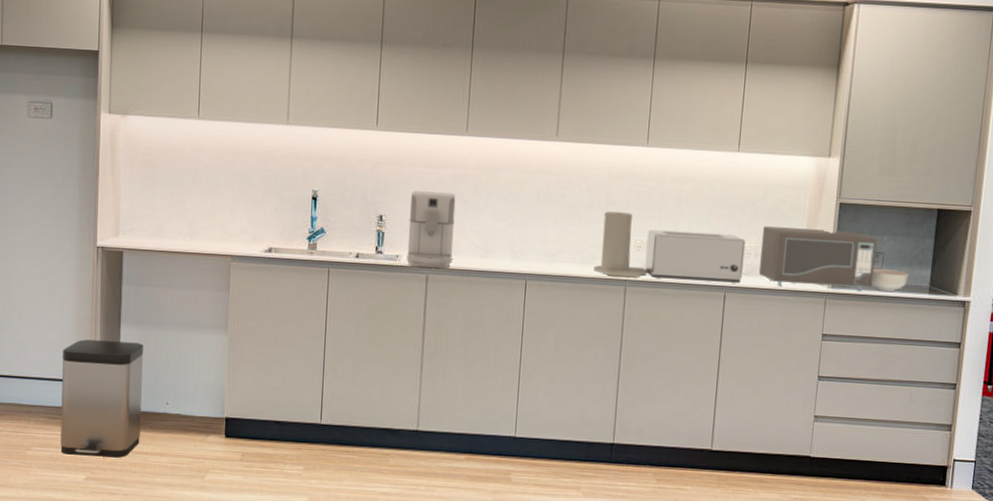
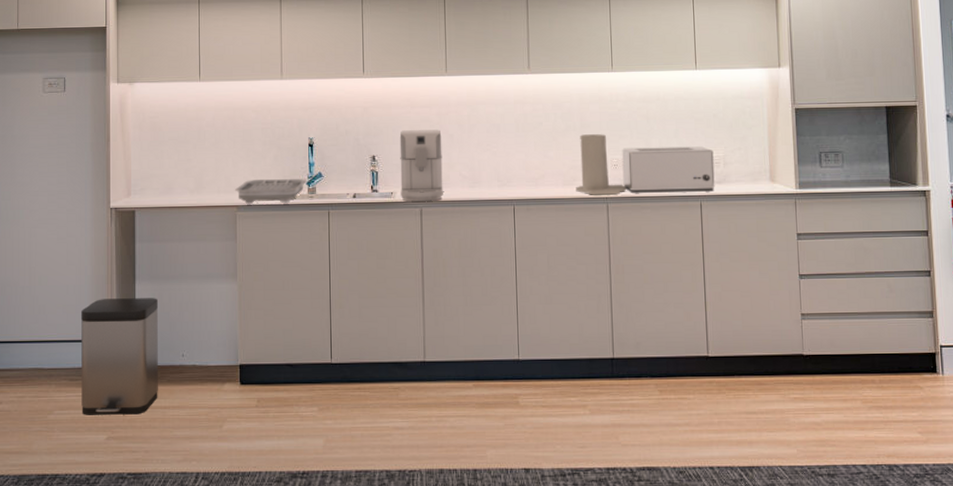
dish rack: none [231,229,307,257] -> present [235,179,306,204]
microwave: present [758,226,878,292] -> none [727,134,837,192]
bowl: present [871,268,909,293] -> none [835,166,869,189]

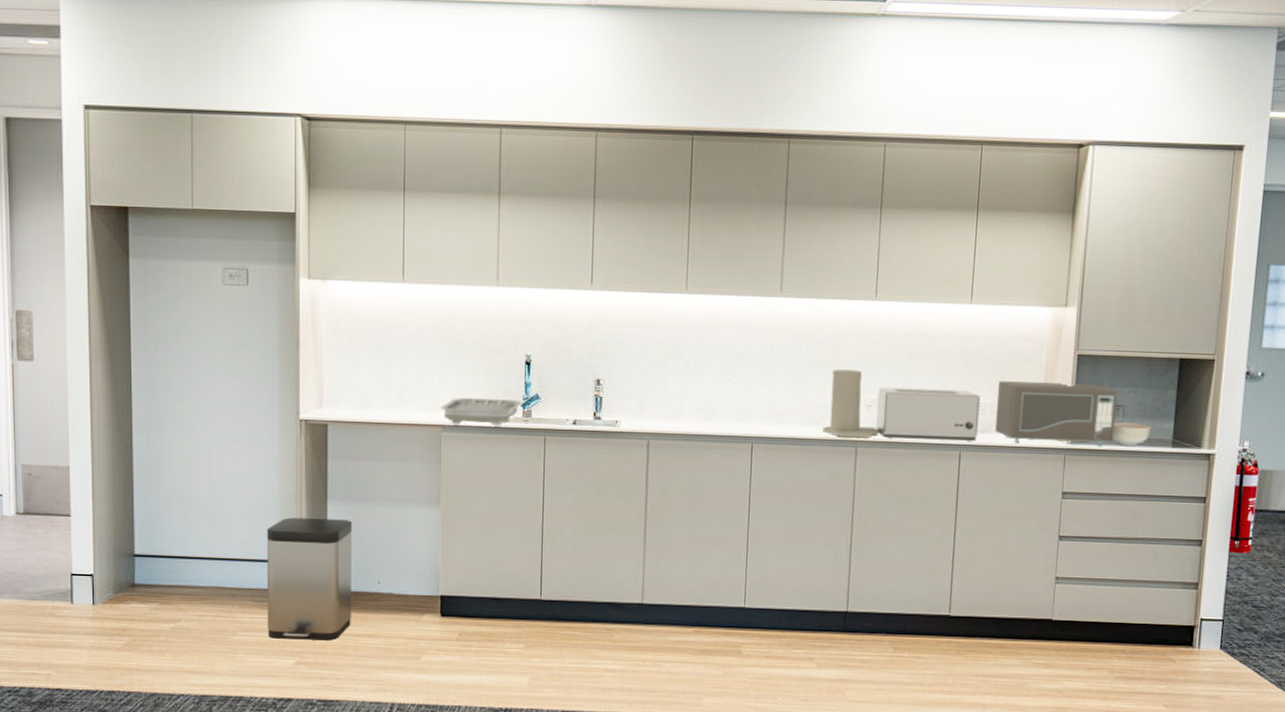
coffee machine: present [399,130,443,202] -> none [626,353,677,433]
microwave: none [727,134,837,192] -> present [994,381,1118,447]
bowl: none [835,166,869,189] -> present [1112,421,1151,447]

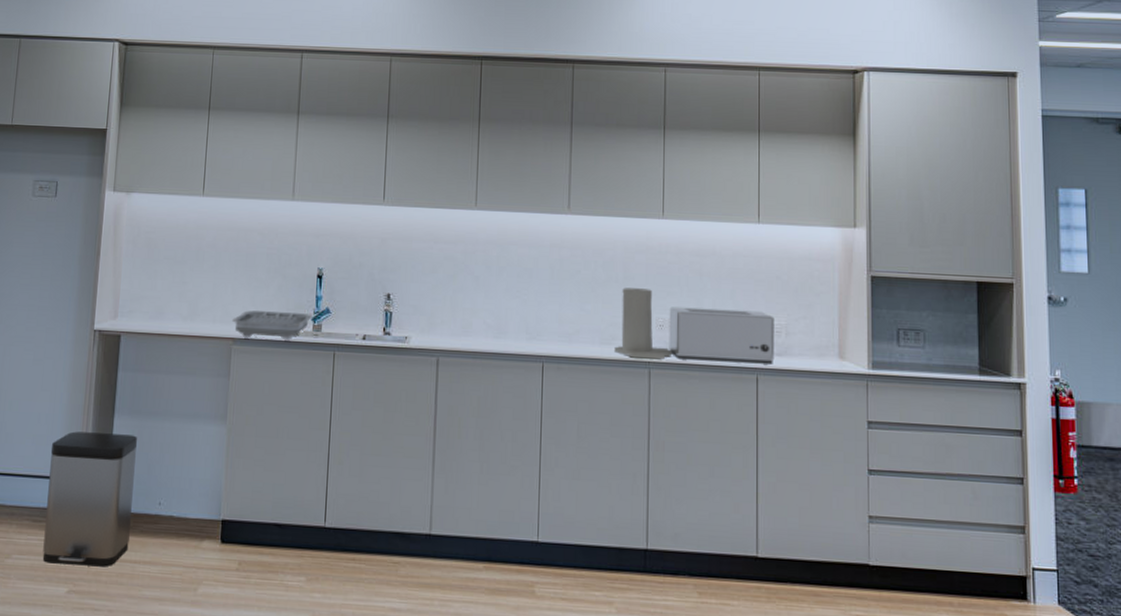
microwave: present [994,381,1118,447] -> none [791,302,917,373]
bowl: present [1112,421,1151,447] -> none [915,346,955,374]

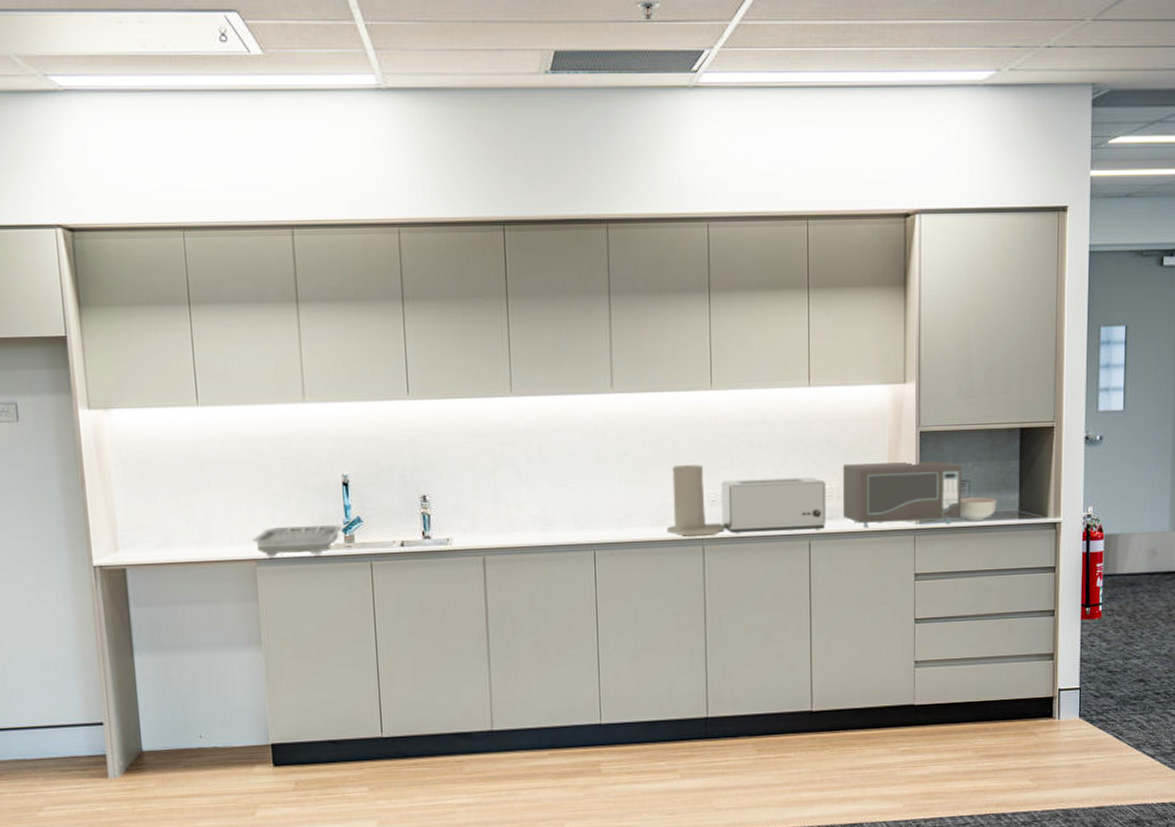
pedal bin: present [42,431,137,567] -> none [66,672,174,810]
microwave: none [791,302,917,373] -> present [842,461,962,528]
bowl: none [915,346,955,374] -> present [960,497,997,522]

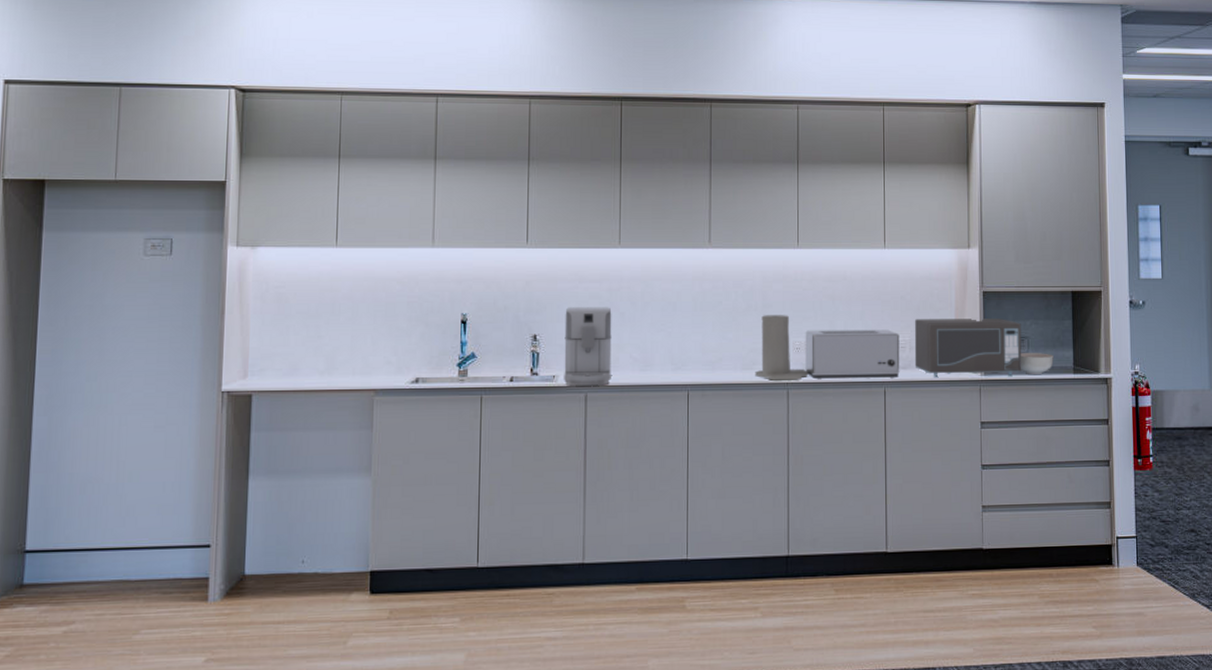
dish rack: present [253,525,342,557] -> none [373,360,457,388]
coffee machine: none [455,462,510,549] -> present [564,307,612,386]

